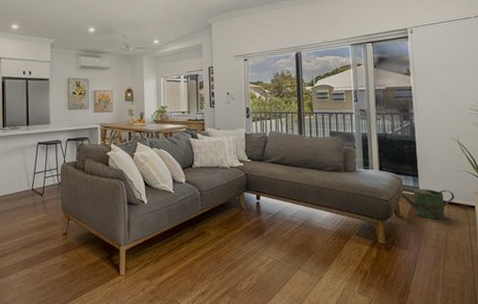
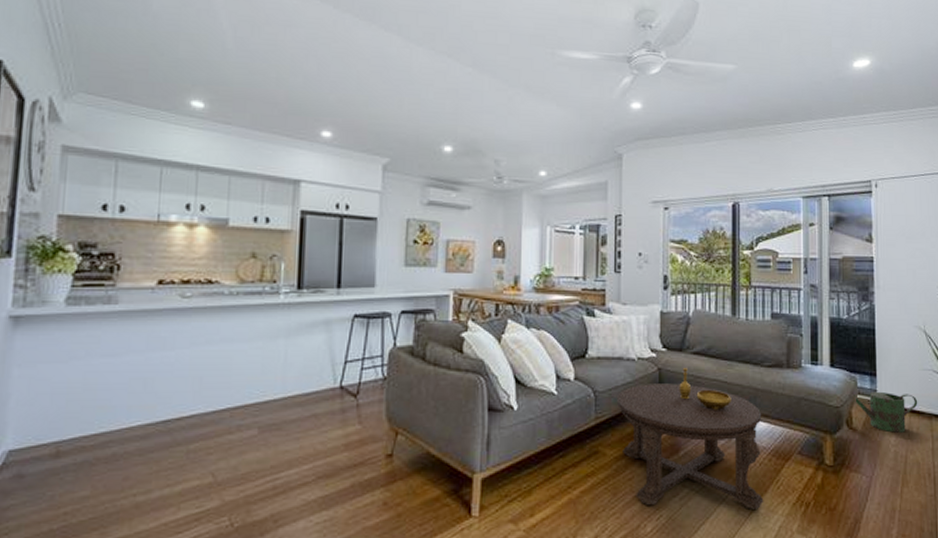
coffee table: none [215,184,331,275] -> present [616,383,764,509]
decorative bowl: none [261,172,302,203] -> present [679,367,731,410]

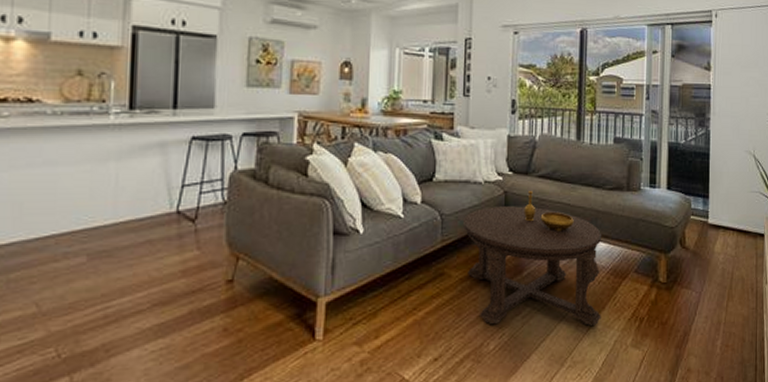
watering can: present [853,391,918,433] -> none [687,212,745,251]

